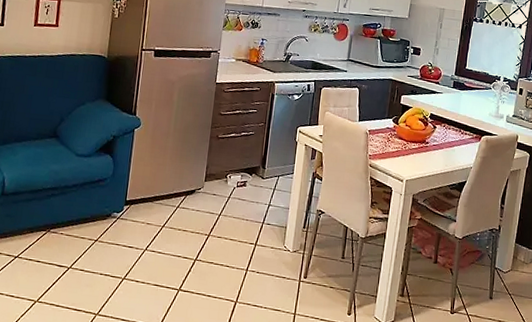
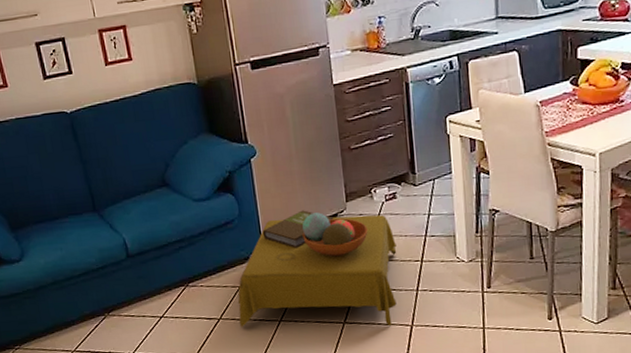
side table: none [86,181,238,300] -> present [237,210,397,328]

